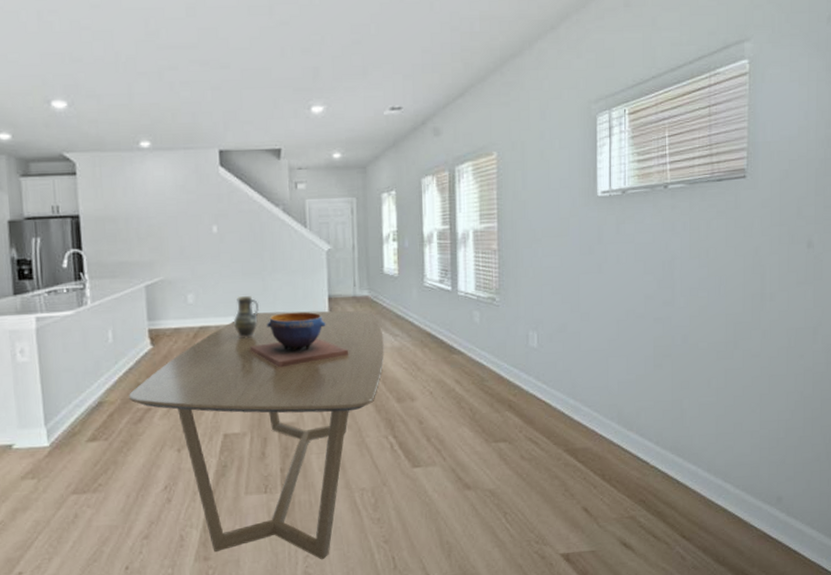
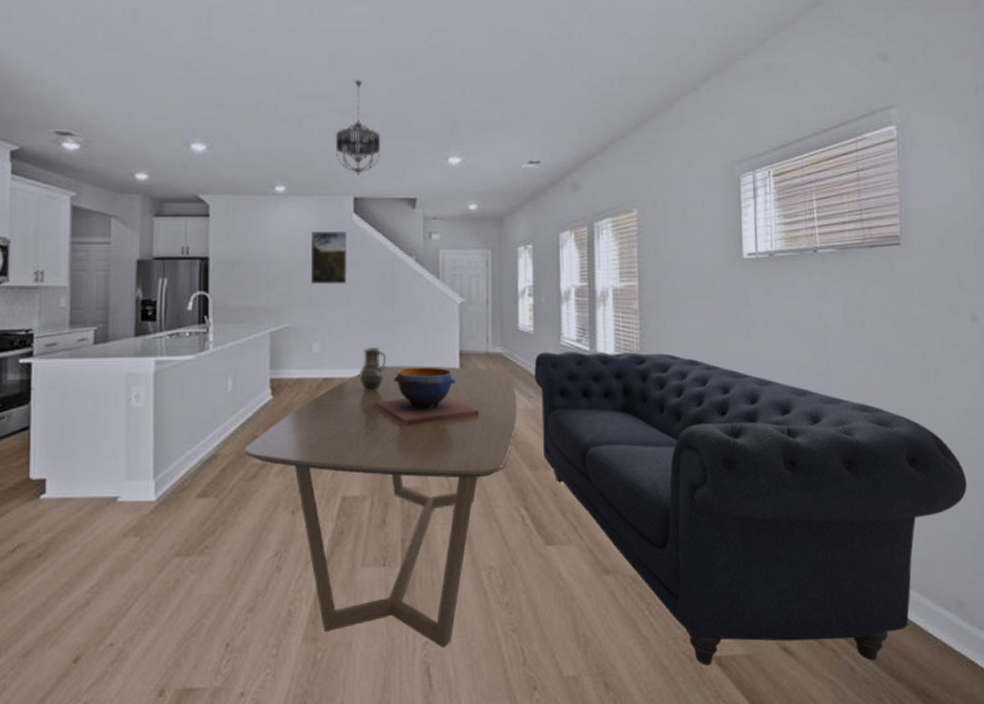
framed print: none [178,183,218,238] -> present [310,230,348,285]
chandelier: none [196,27,243,128] -> present [335,79,381,175]
sofa: none [399,290,793,562] -> present [534,351,967,666]

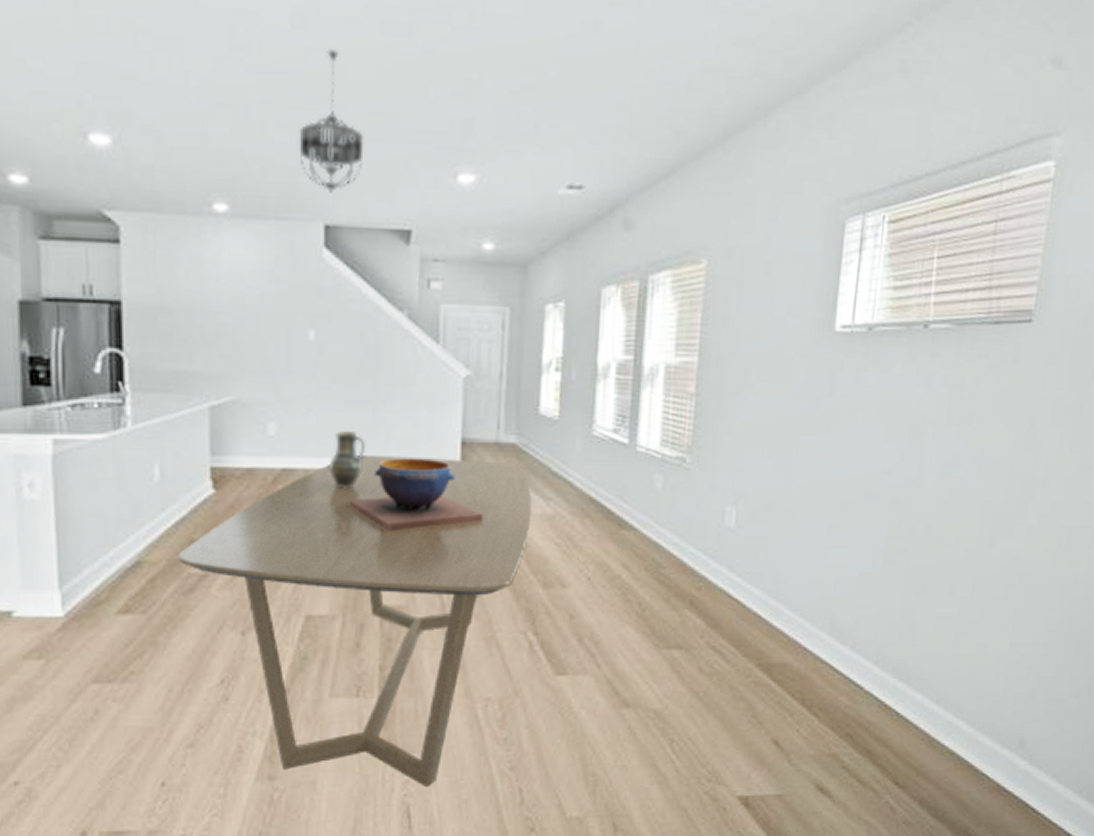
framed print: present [310,230,348,285] -> none [264,271,316,346]
sofa: present [534,351,967,666] -> none [556,443,1057,806]

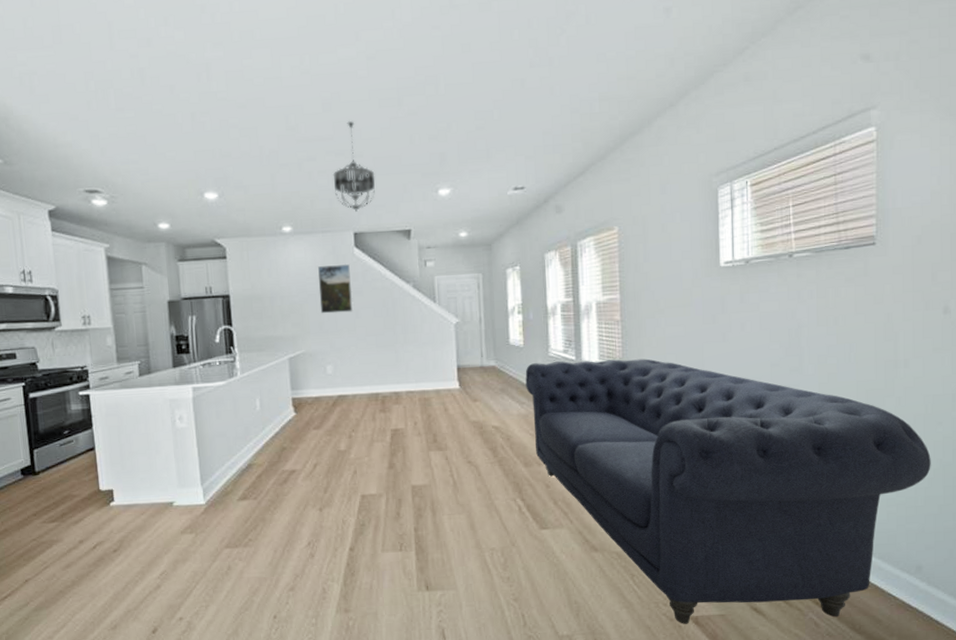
dining table: present [178,455,532,788] -> none [275,380,511,615]
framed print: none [264,271,316,346] -> present [318,263,354,314]
vase: present [328,431,365,489] -> none [369,367,392,406]
decorative bowl: present [350,458,484,532] -> none [385,381,478,434]
sofa: none [556,443,1057,806] -> present [525,359,931,624]

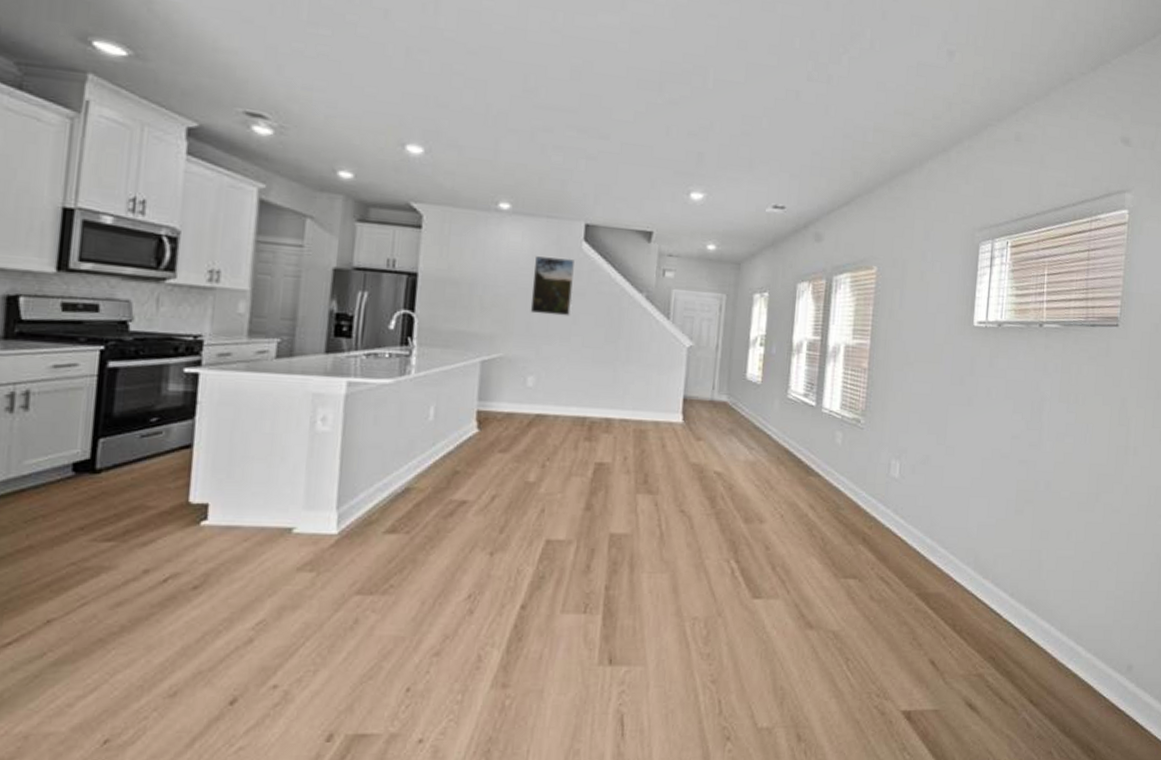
chandelier: present [333,120,375,212] -> none [570,95,621,201]
sofa: present [525,359,931,624] -> none [757,404,1150,720]

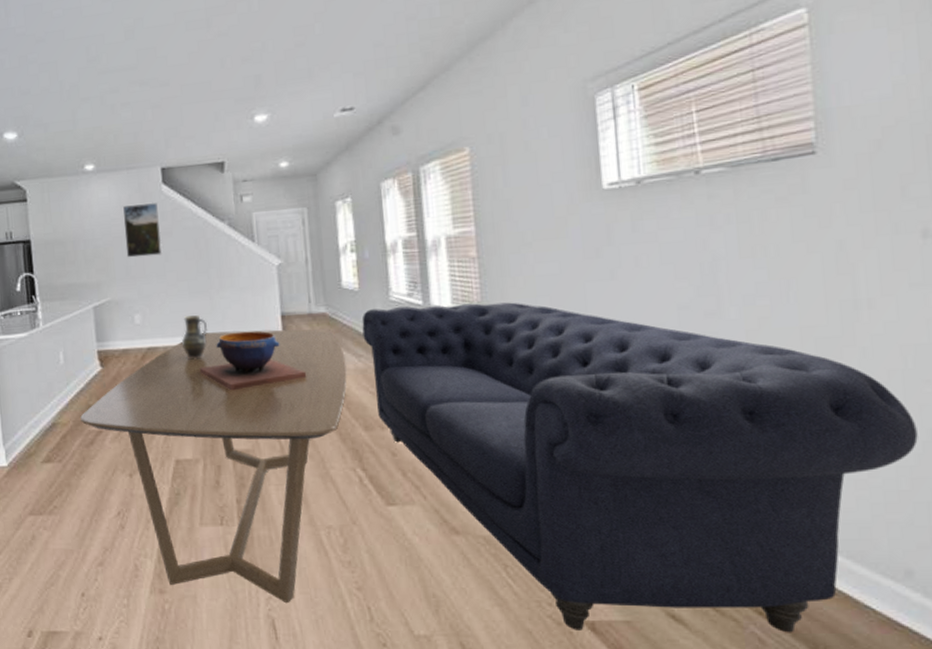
dining table: none [442,406,738,698] -> present [80,329,347,604]
vase: none [574,386,606,433] -> present [181,315,207,360]
decorative bowl: none [590,409,699,471] -> present [200,331,307,391]
sofa: none [757,404,1150,720] -> present [362,302,918,633]

